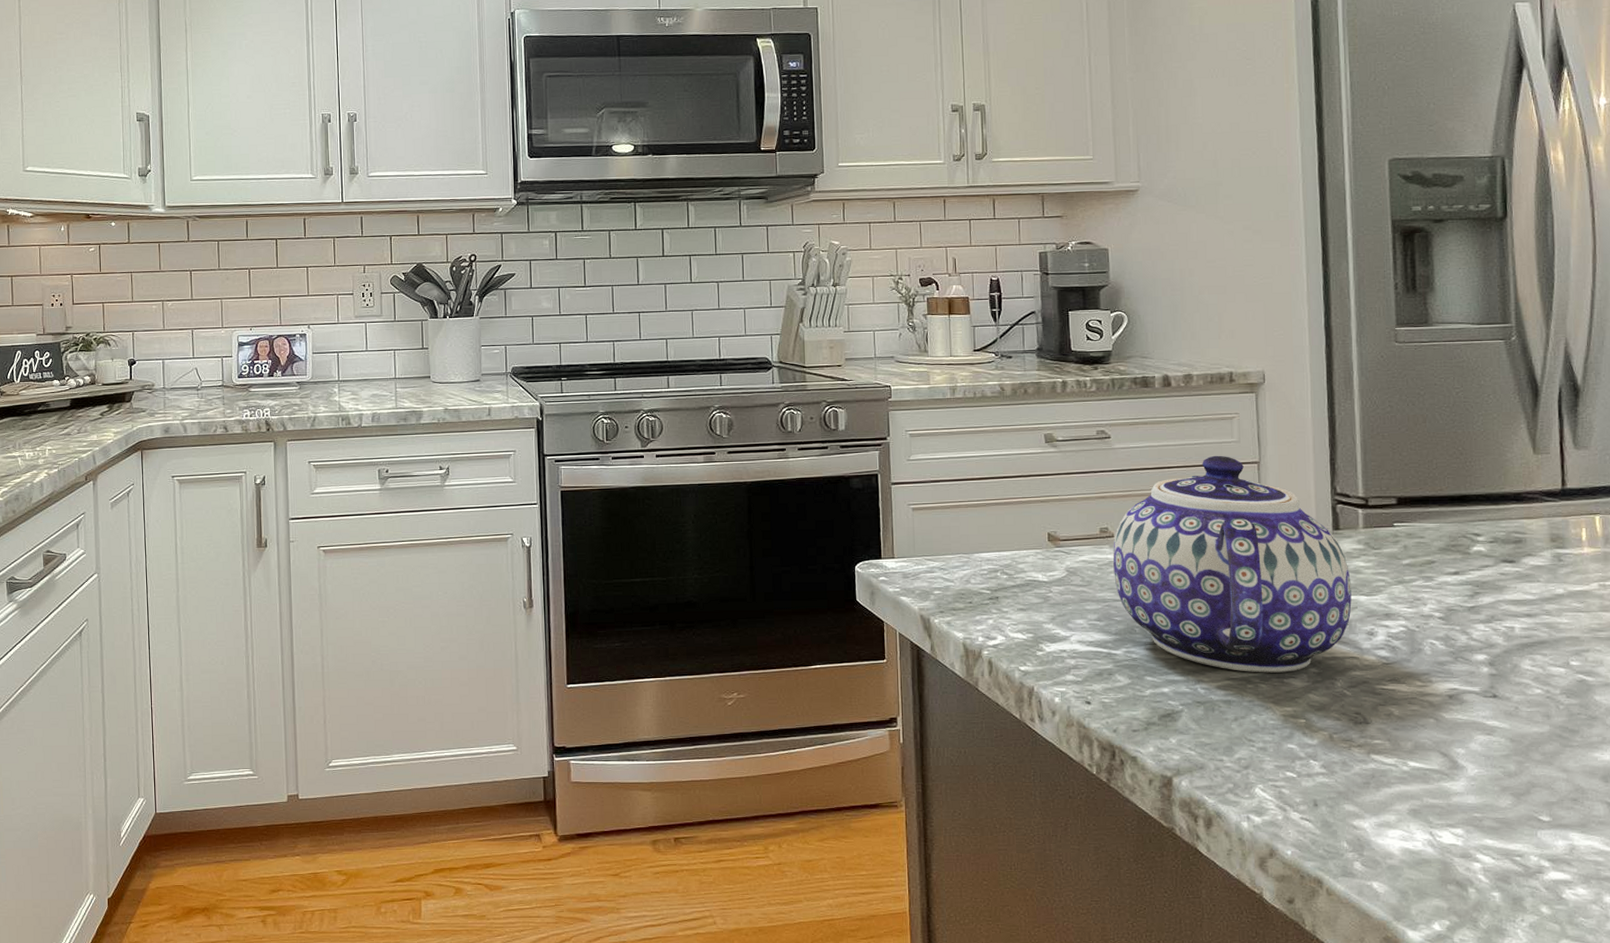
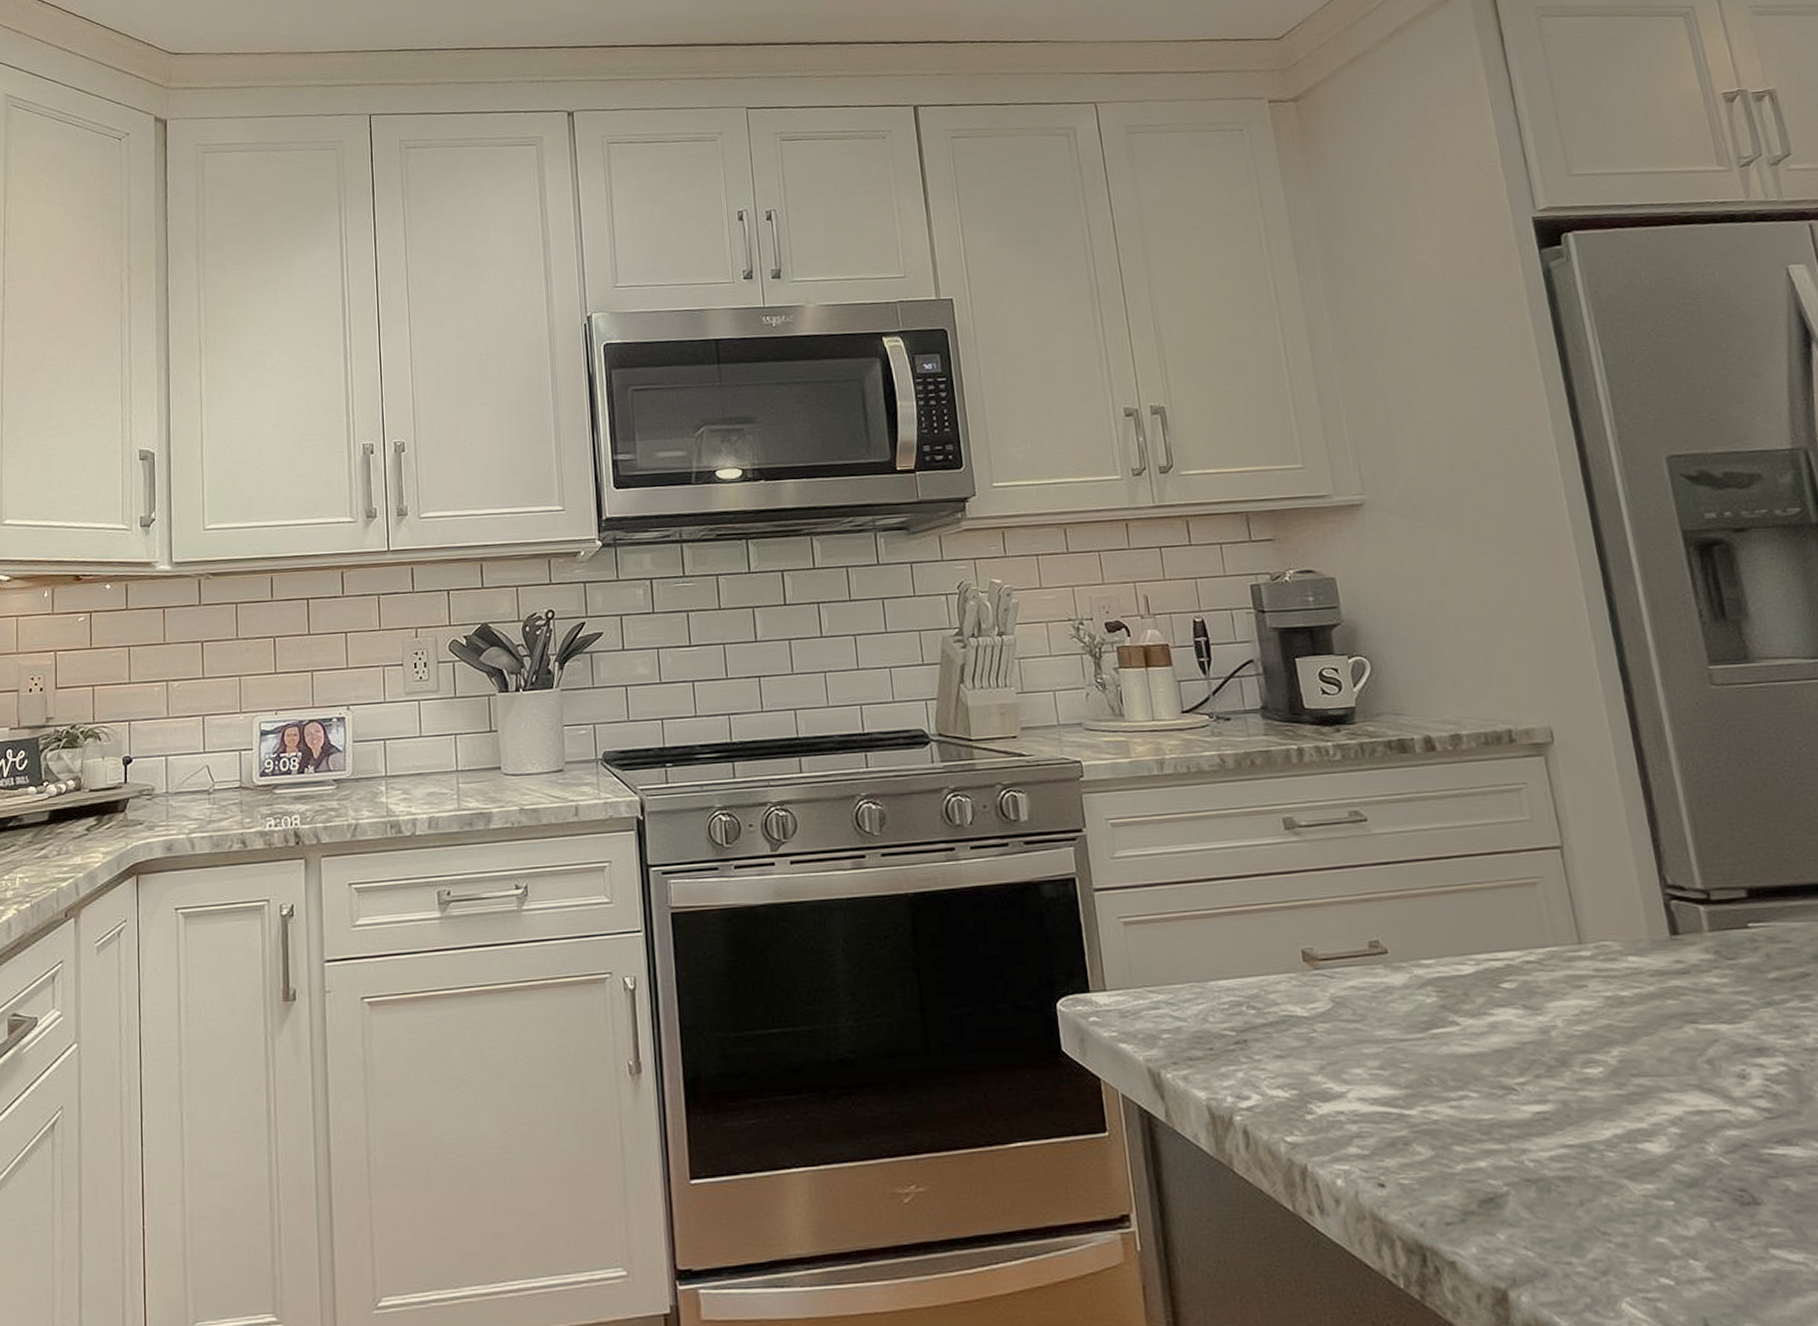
teapot: present [1113,455,1352,673] -> none [1387,839,1712,1137]

